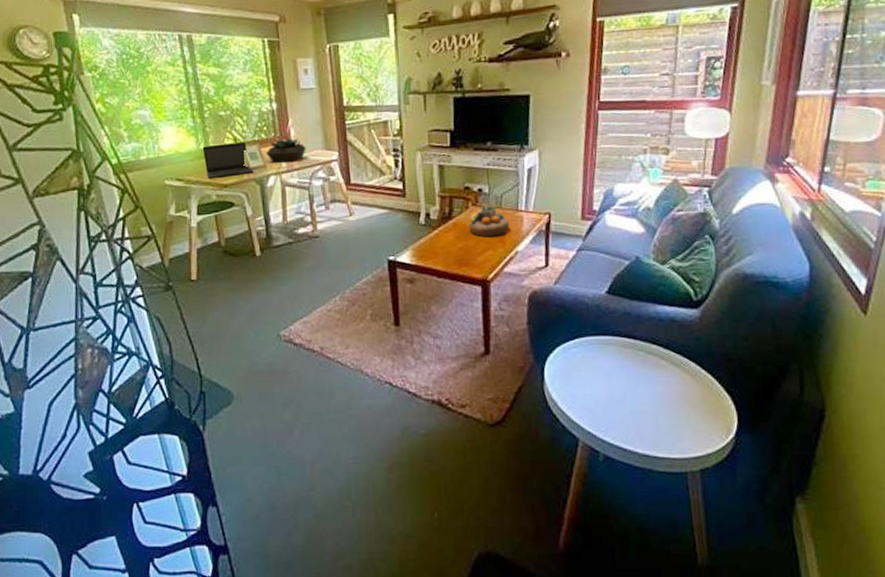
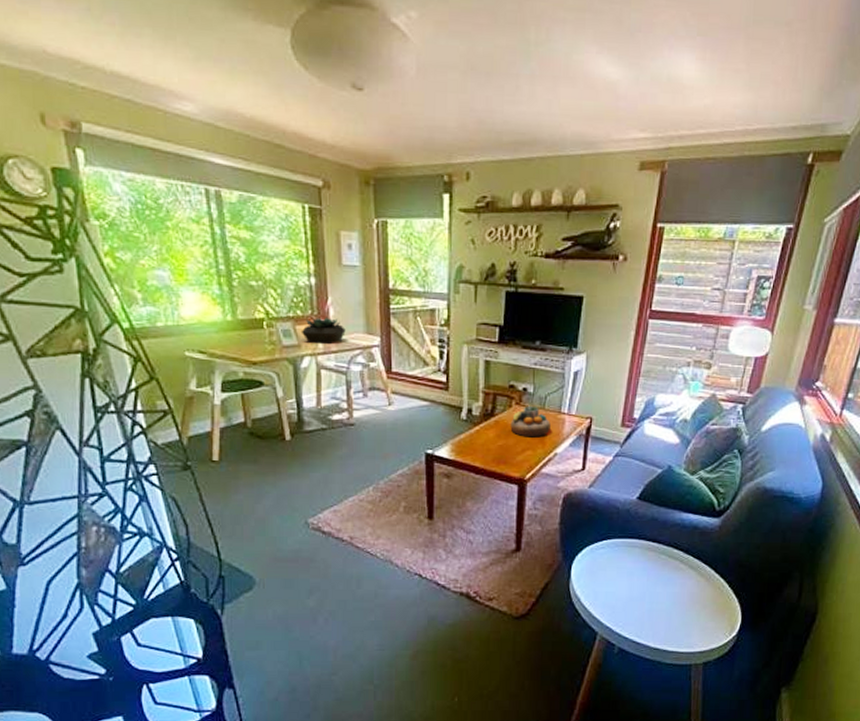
laptop: present [202,142,254,179] -> none [229,317,286,355]

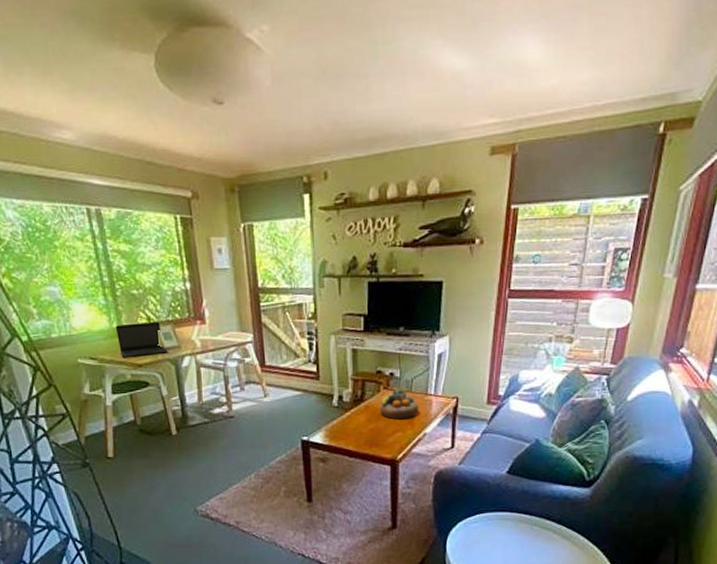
laptop: none [229,317,286,355] -> present [115,322,168,359]
succulent plant: present [301,317,346,344] -> none [180,318,221,343]

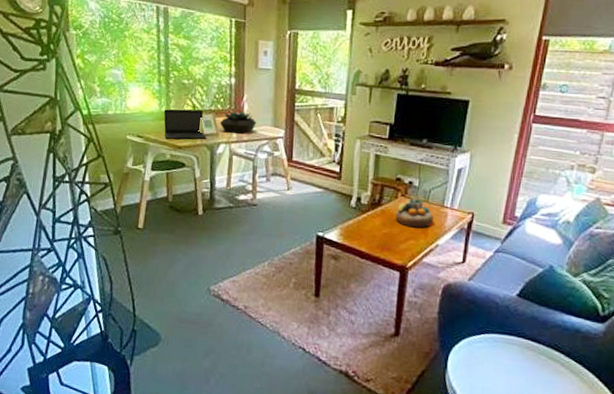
succulent plant: none [180,318,221,343] -> present [219,111,256,134]

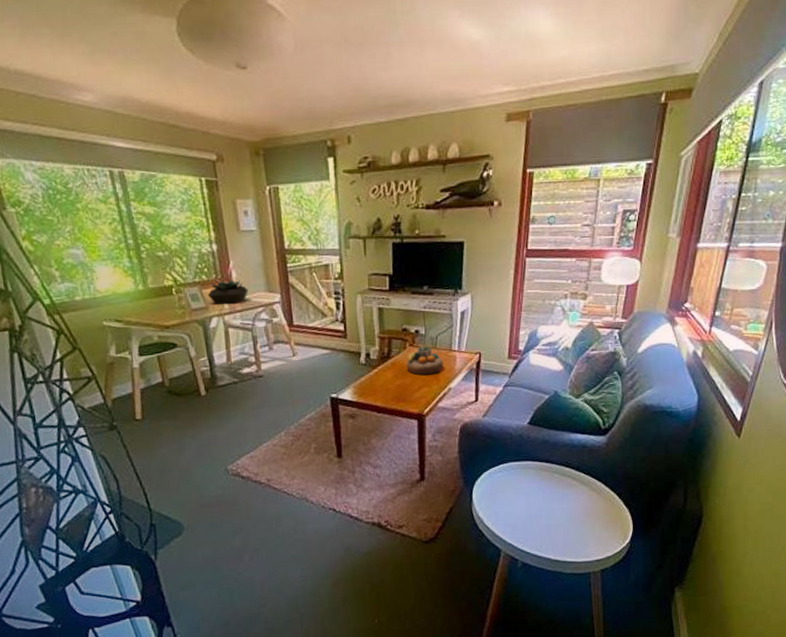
laptop: present [163,109,206,140] -> none [141,284,196,321]

